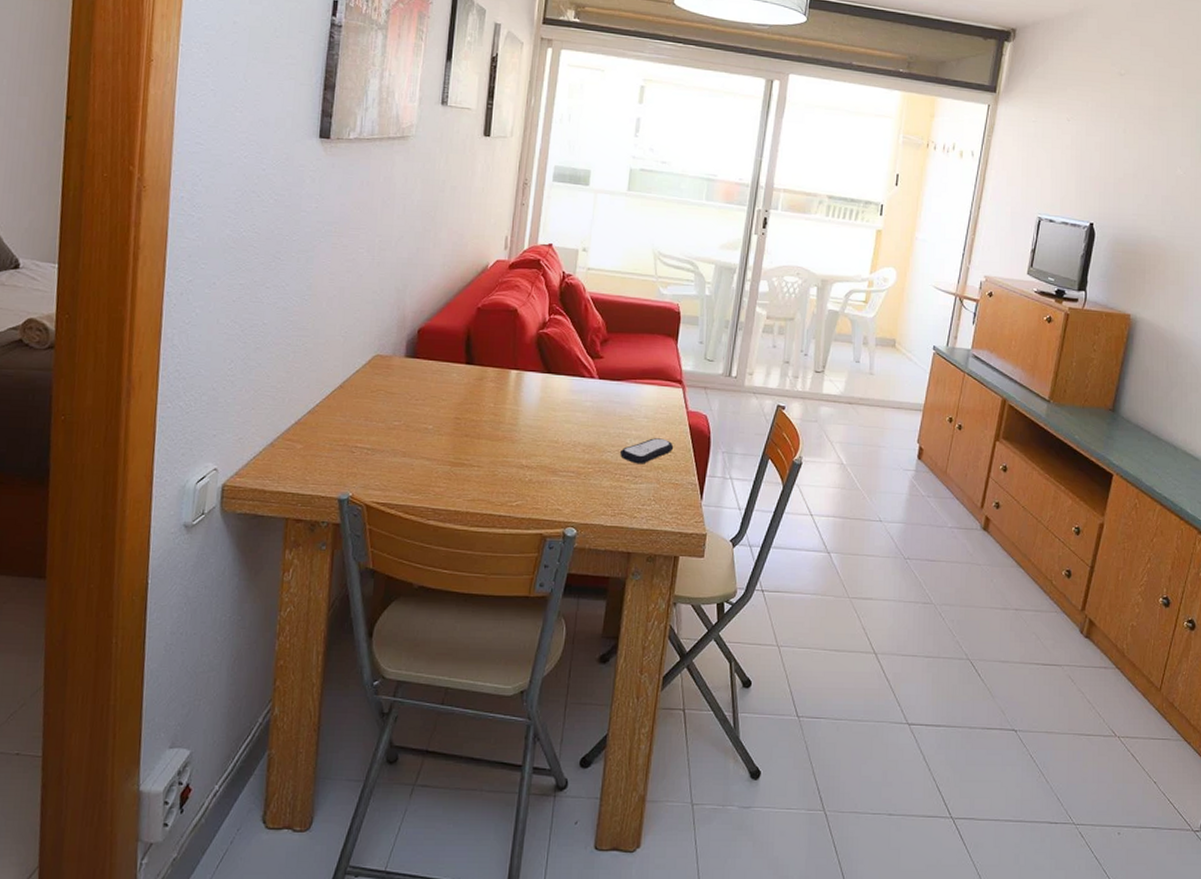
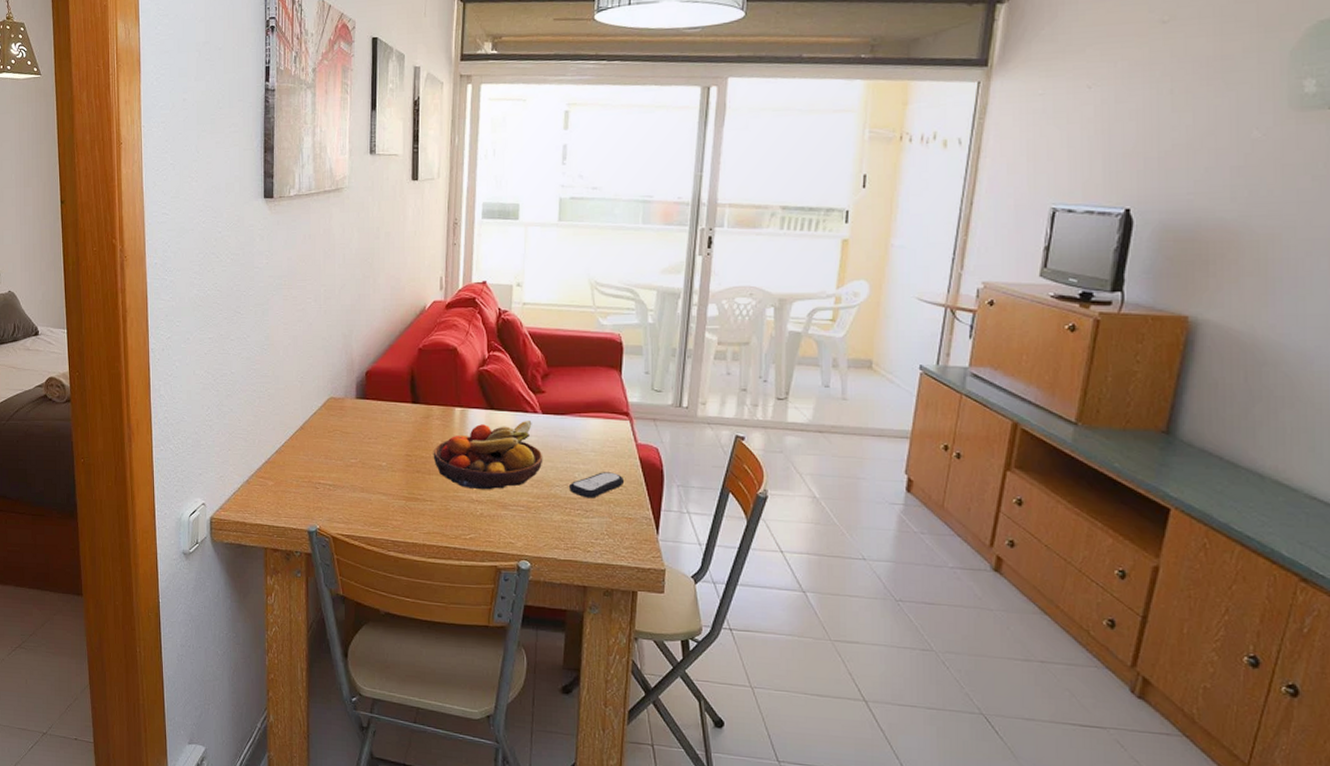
fruit bowl: none [484,386,597,456] -> present [433,421,543,490]

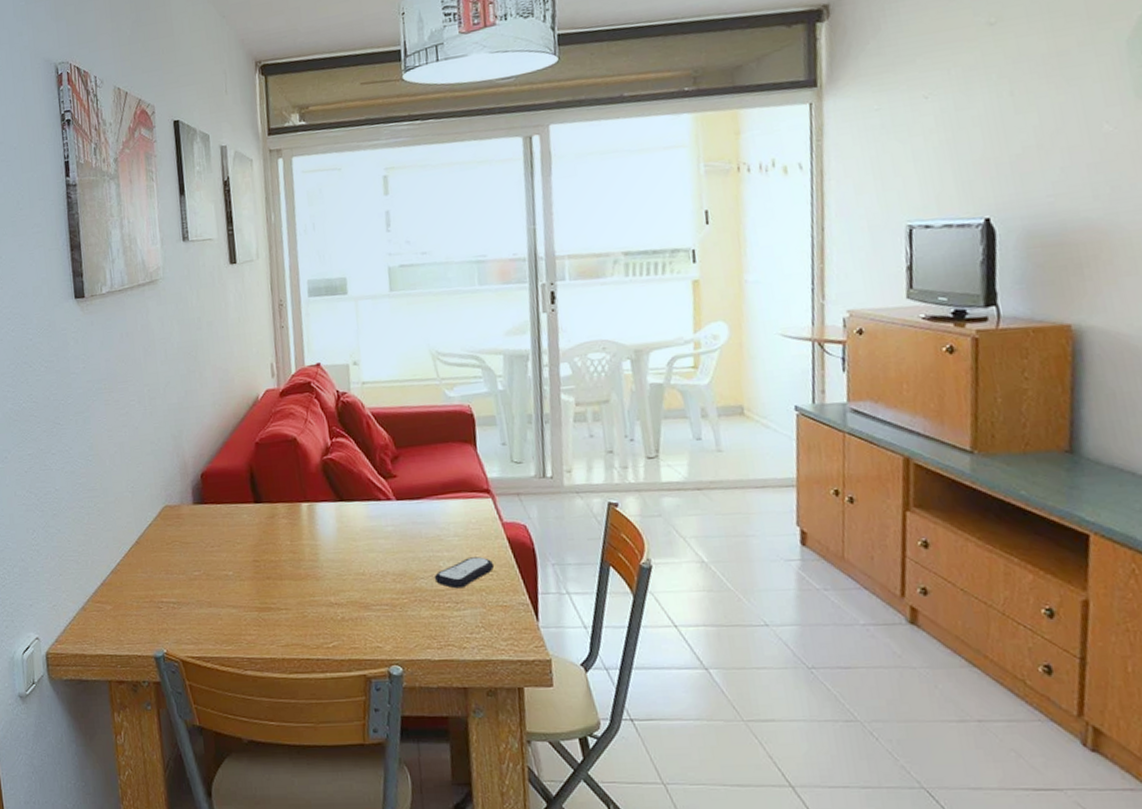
fruit bowl: present [433,421,543,490] -> none [282,509,404,591]

